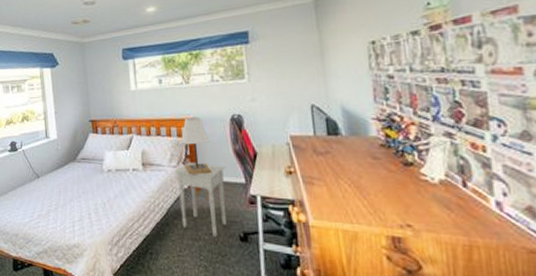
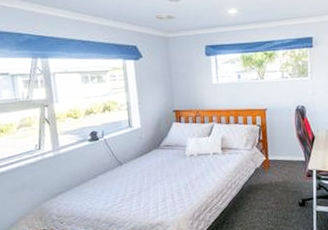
nightstand: present [174,162,227,237] -> none [249,145,291,205]
lamp: present [181,117,213,176] -> none [256,107,280,157]

